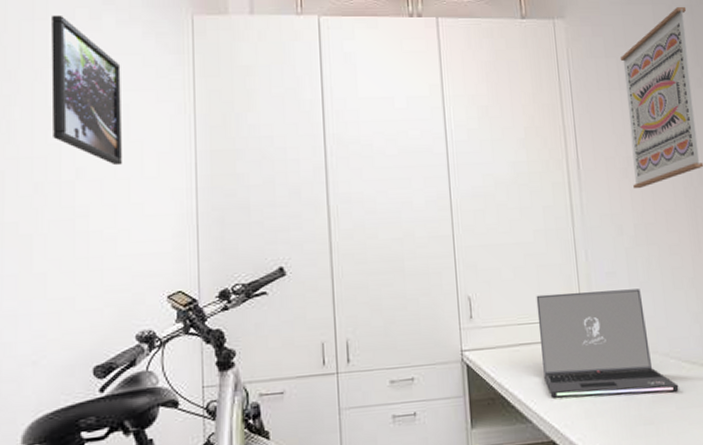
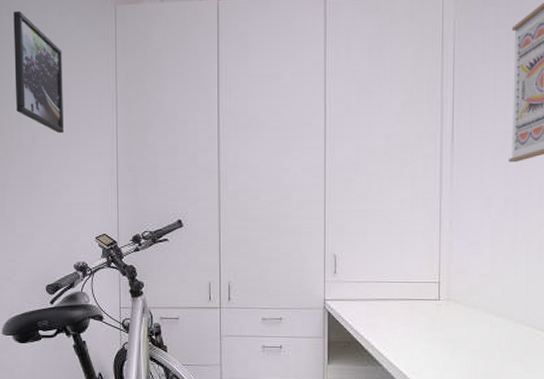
laptop: present [536,289,679,398] -> none [396,257,530,356]

